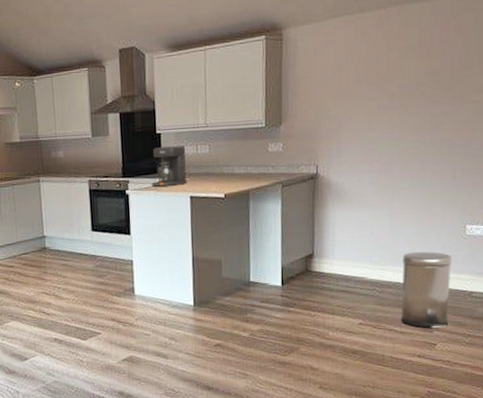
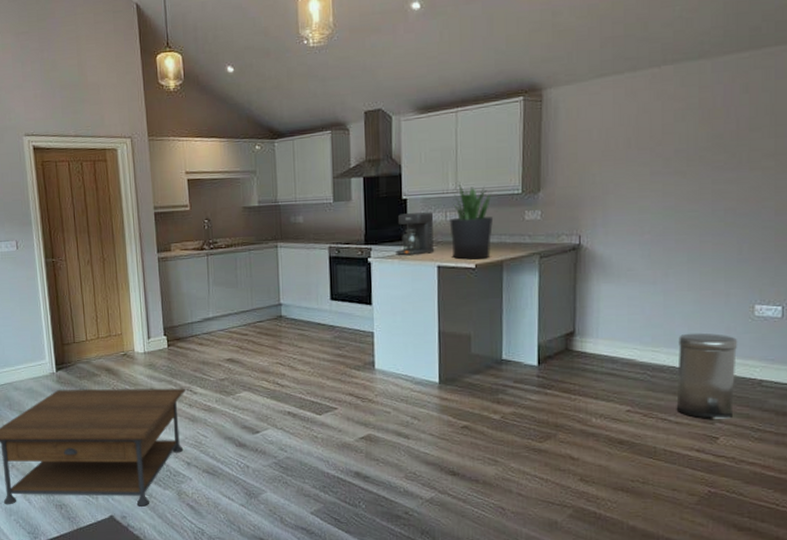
planter: none [200,117,240,191] -> present [449,182,493,261]

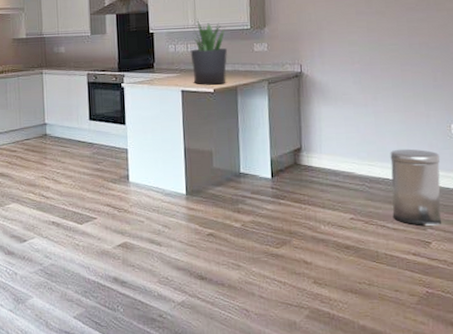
coffee maker: present [396,212,435,256] -> none [145,44,179,82]

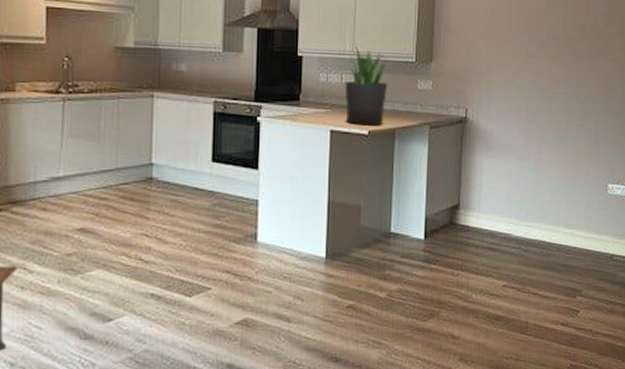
pedal bin: present [390,149,441,227] -> none [545,208,595,294]

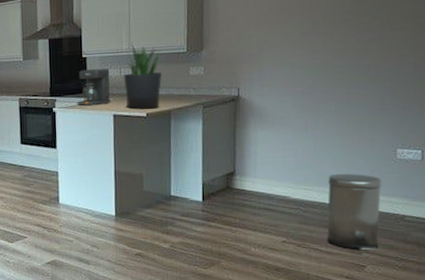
coffee maker: none [287,72,329,118] -> present [77,68,111,106]
pedal bin: none [545,208,595,294] -> present [327,173,382,251]

